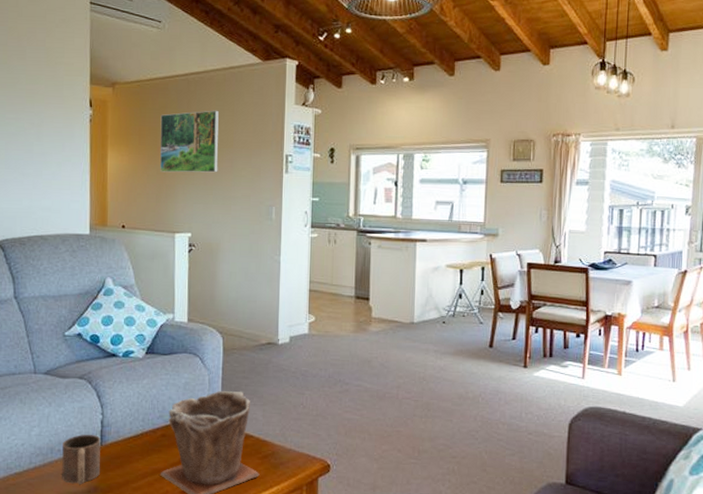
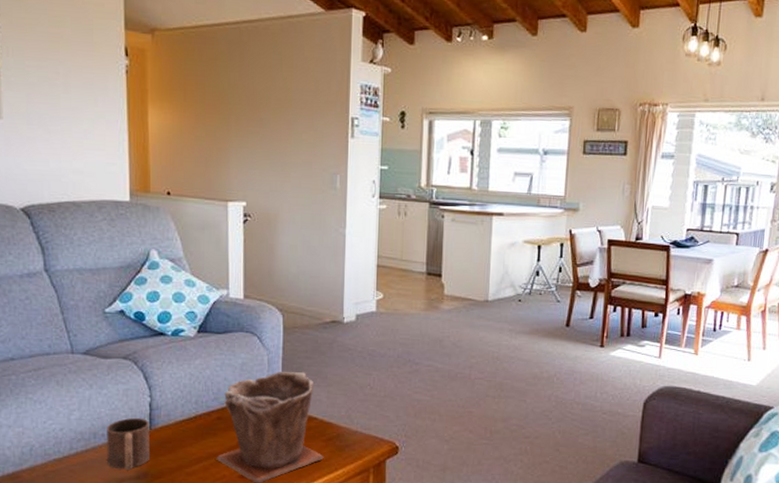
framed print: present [160,110,219,173] -> none [208,64,276,136]

